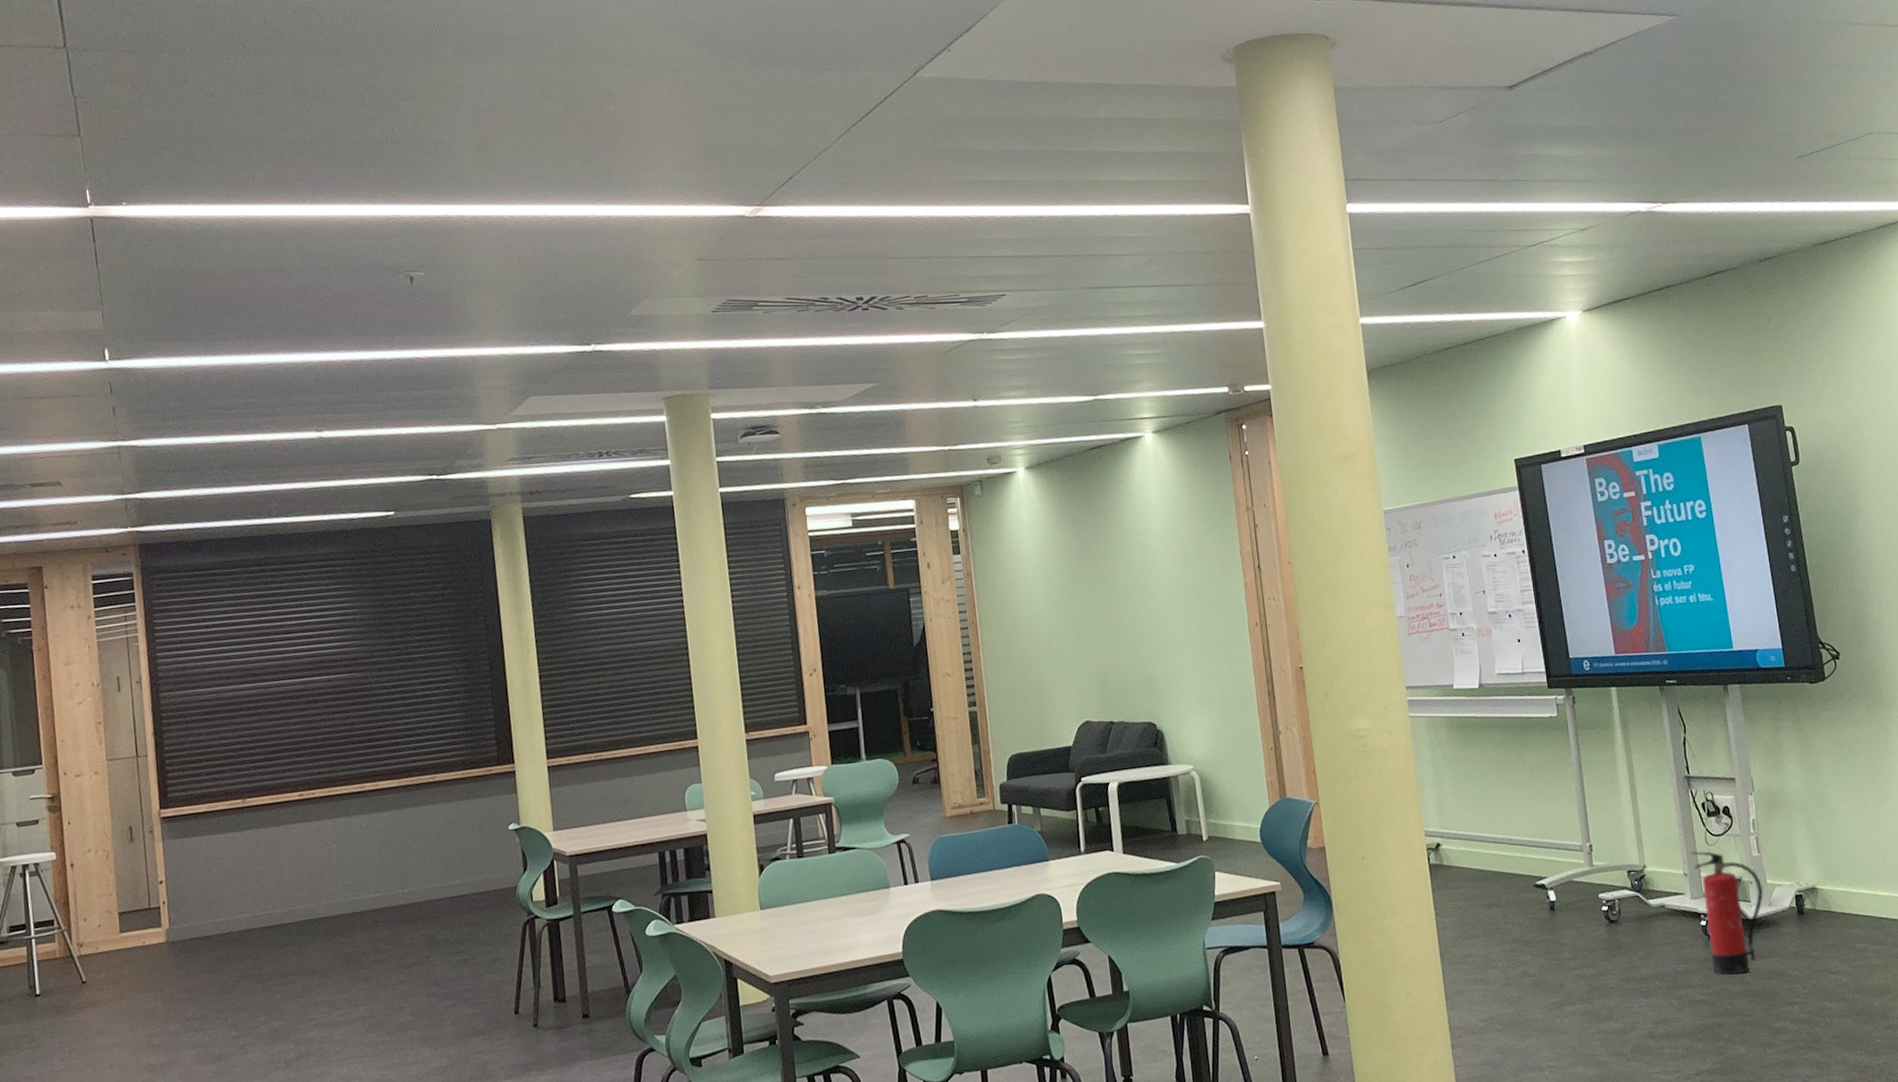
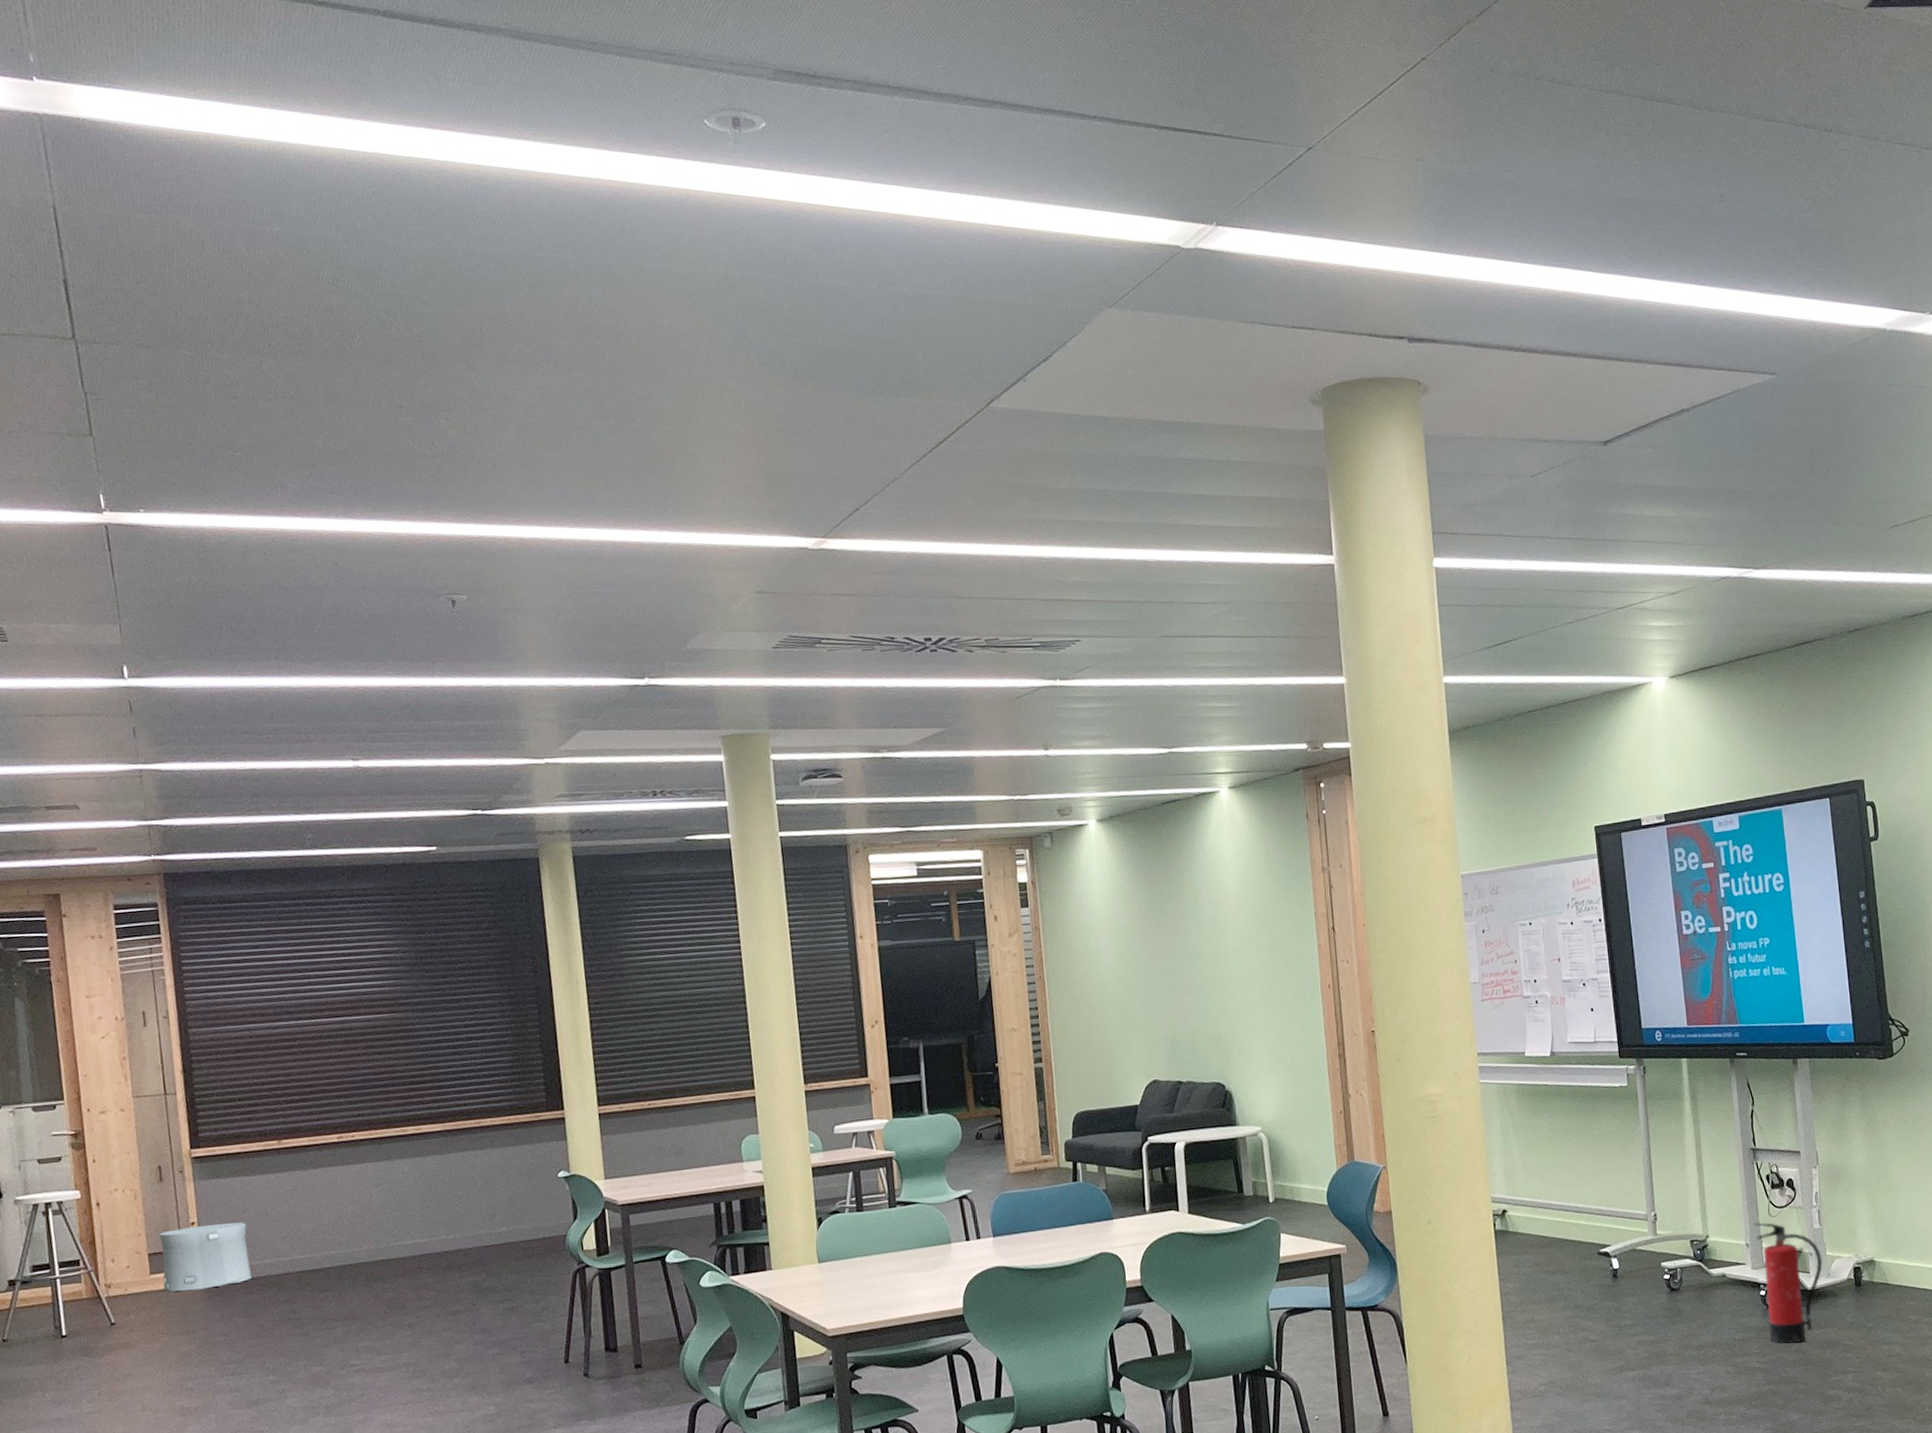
trash can: none [129,880,216,950] -> present [159,1222,252,1292]

